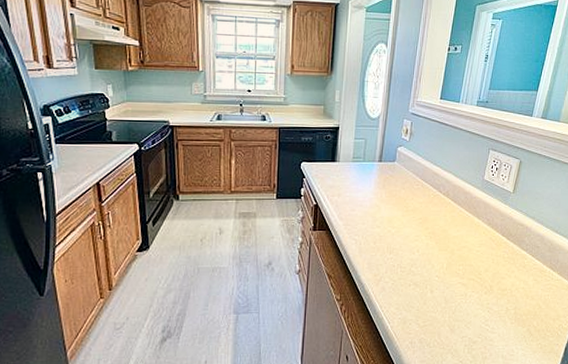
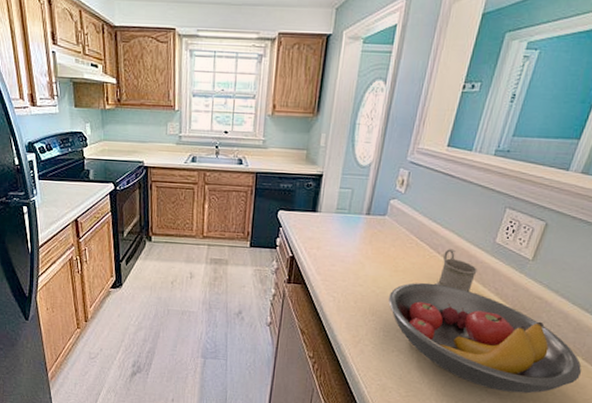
fruit bowl: none [403,219,559,310] -> present [388,282,582,394]
mug: none [440,188,472,225] -> present [435,249,477,293]

